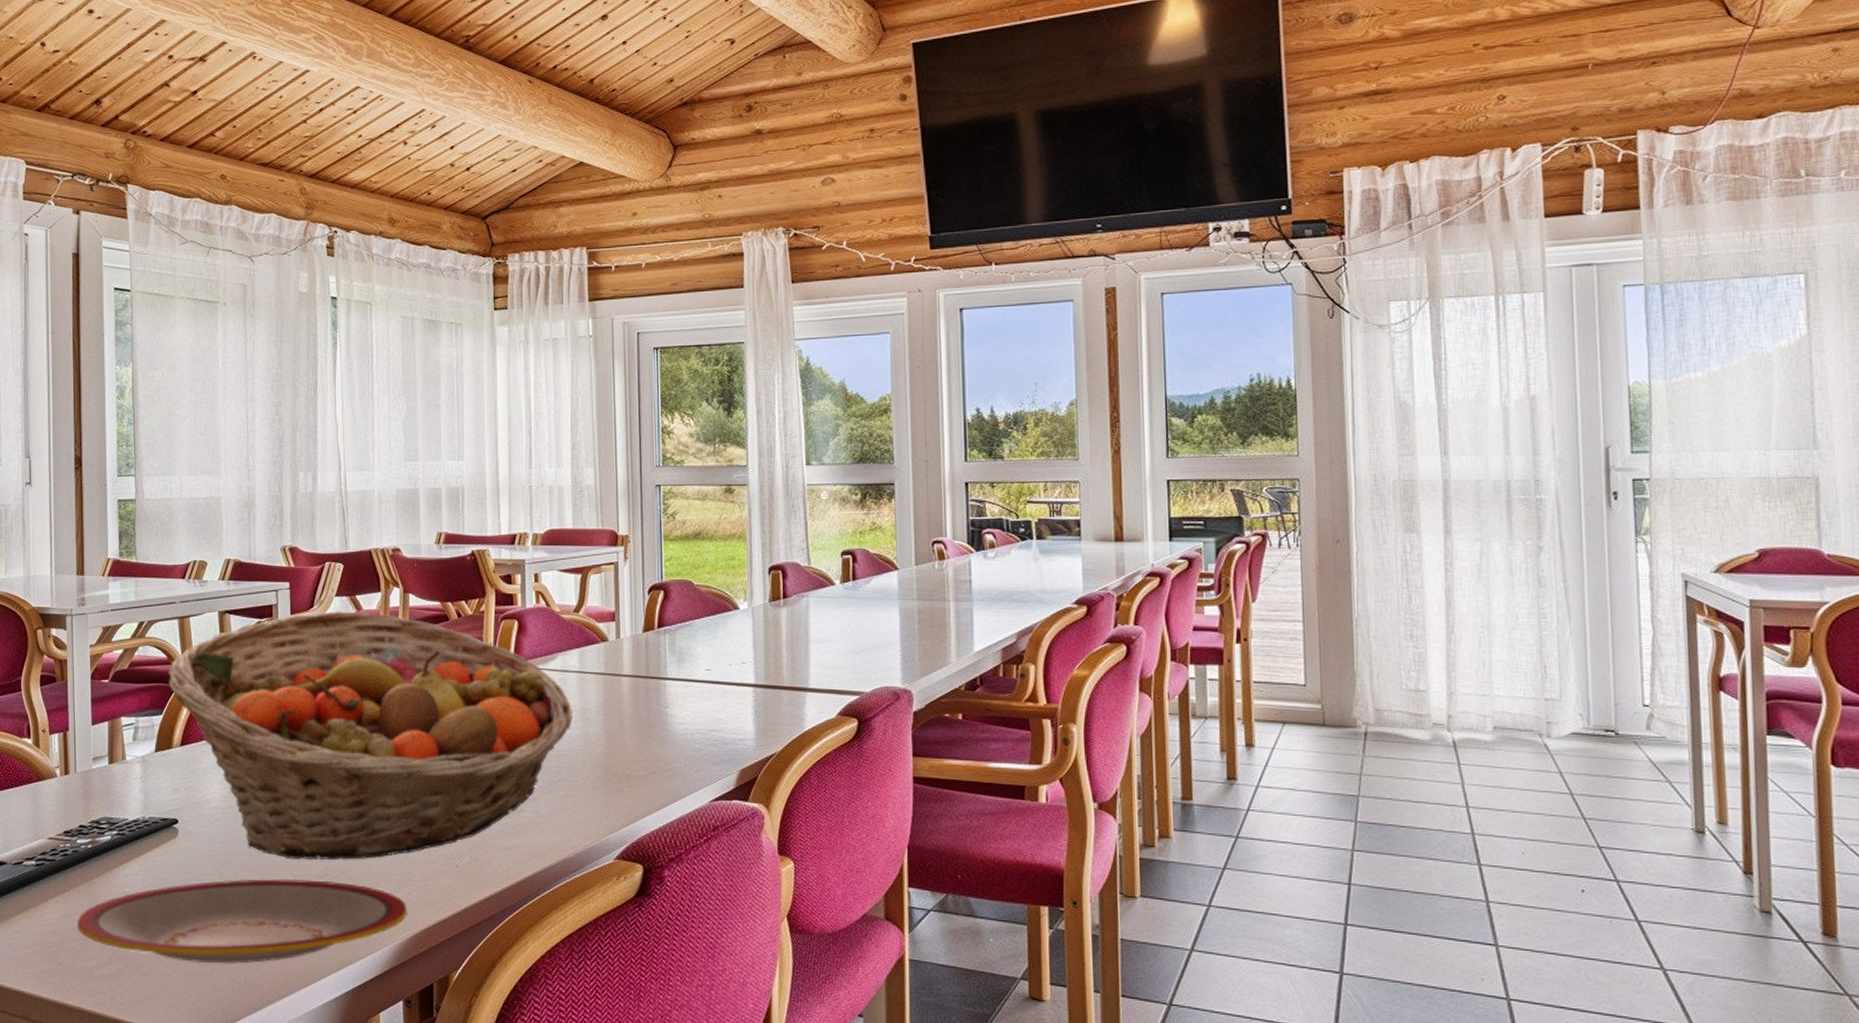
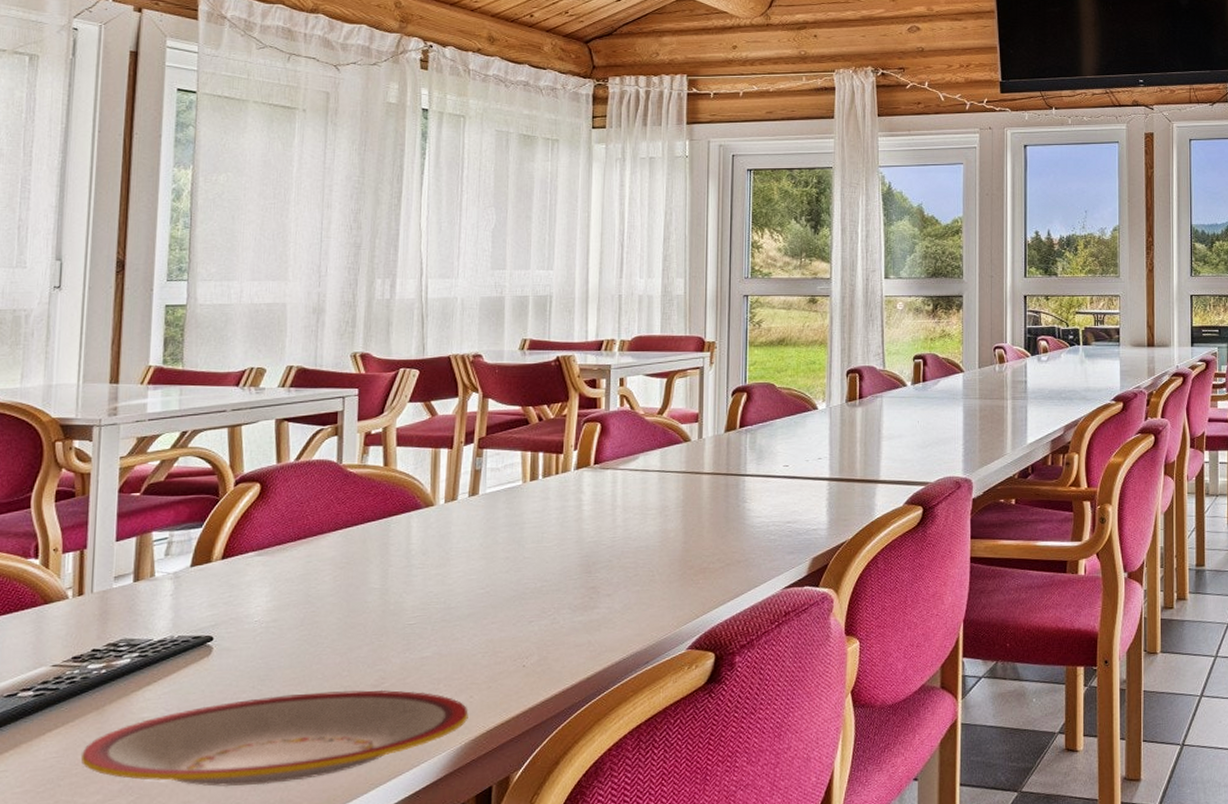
fruit basket: present [169,610,573,861] -> none [212,416,652,670]

